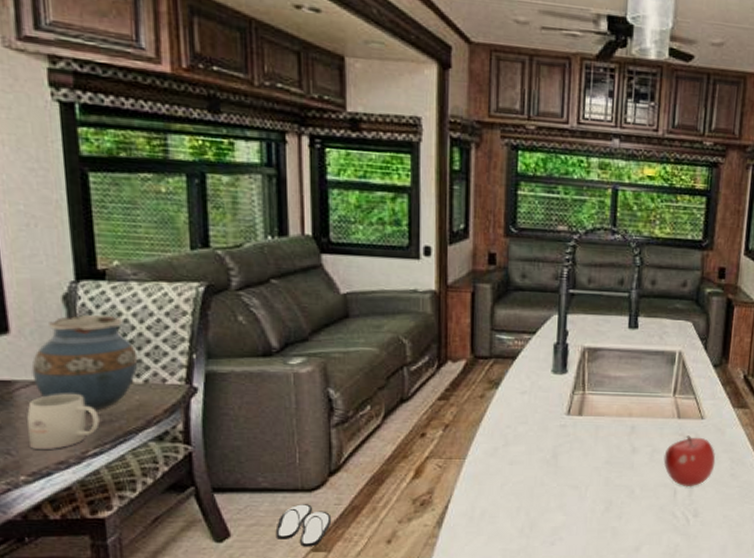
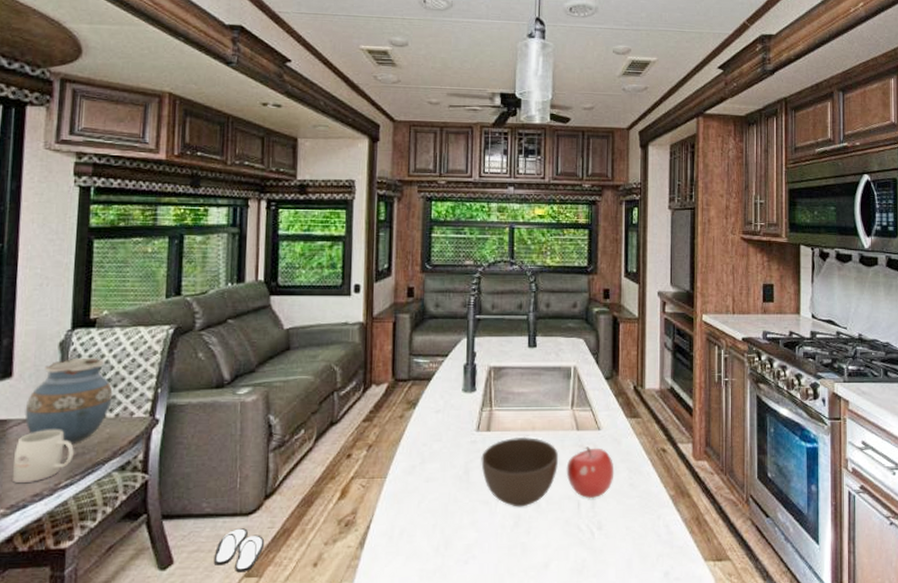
bowl: none [571,422,657,493] -> present [481,436,559,507]

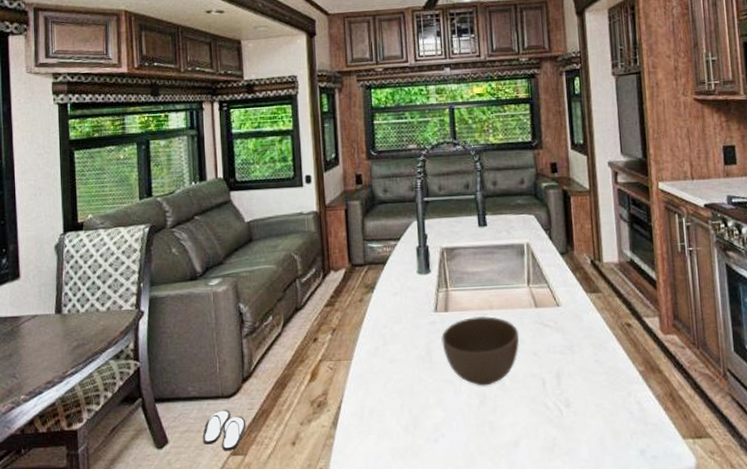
mug: present [11,429,74,484] -> none [27,323,76,373]
vase: present [25,357,113,443] -> none [33,257,103,336]
fruit: present [566,447,614,499] -> none [527,323,578,377]

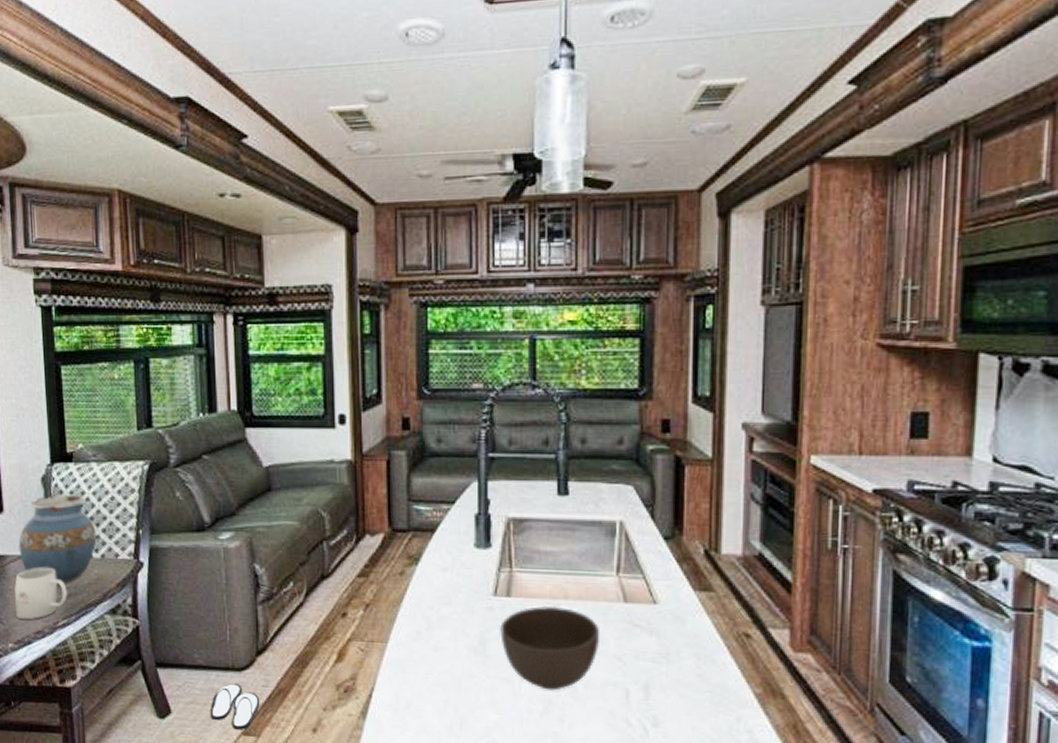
mug: none [27,323,76,373] -> present [14,567,67,620]
vase: none [33,257,103,336] -> present [18,494,97,583]

